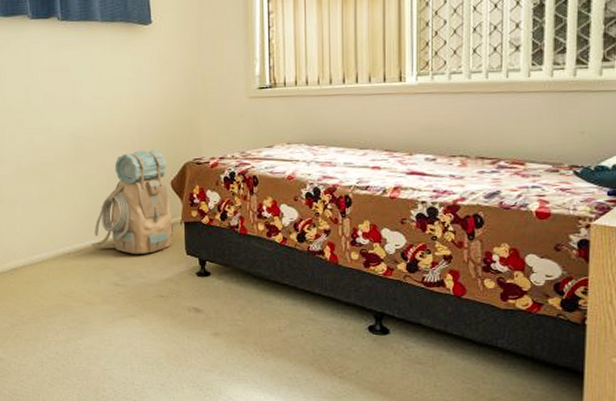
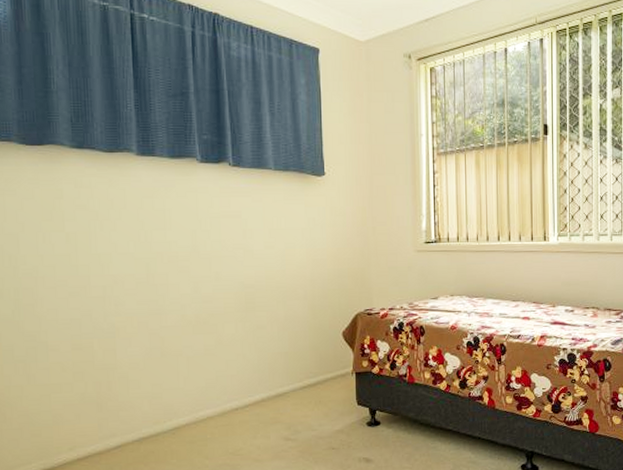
backpack: present [92,149,174,254] -> none [261,299,346,407]

